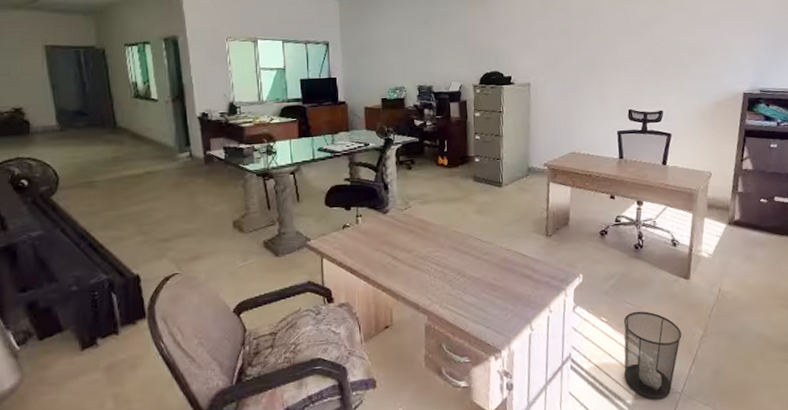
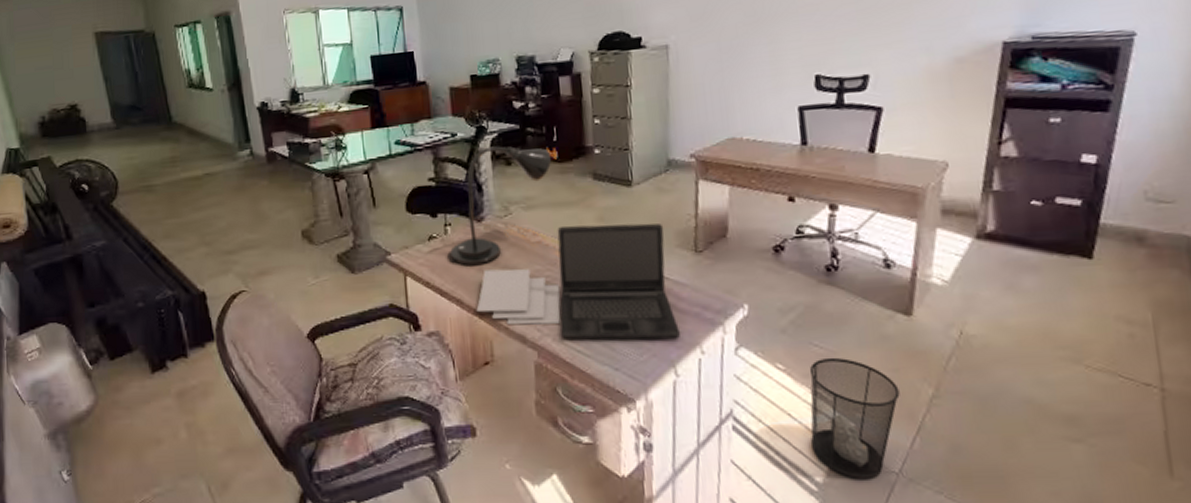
desk lamp: none [358,154,443,249] -> present [447,146,552,266]
papers: none [380,250,447,295] -> present [476,268,561,325]
laptop: none [445,214,535,305] -> present [557,223,680,340]

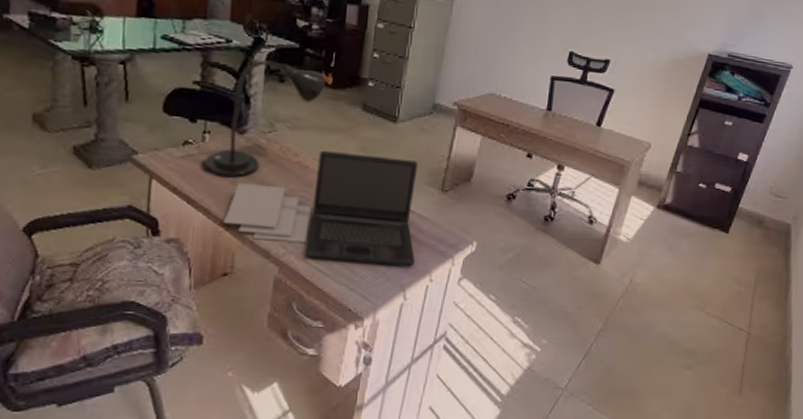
waste bin: present [809,357,900,480] -> none [504,292,579,394]

